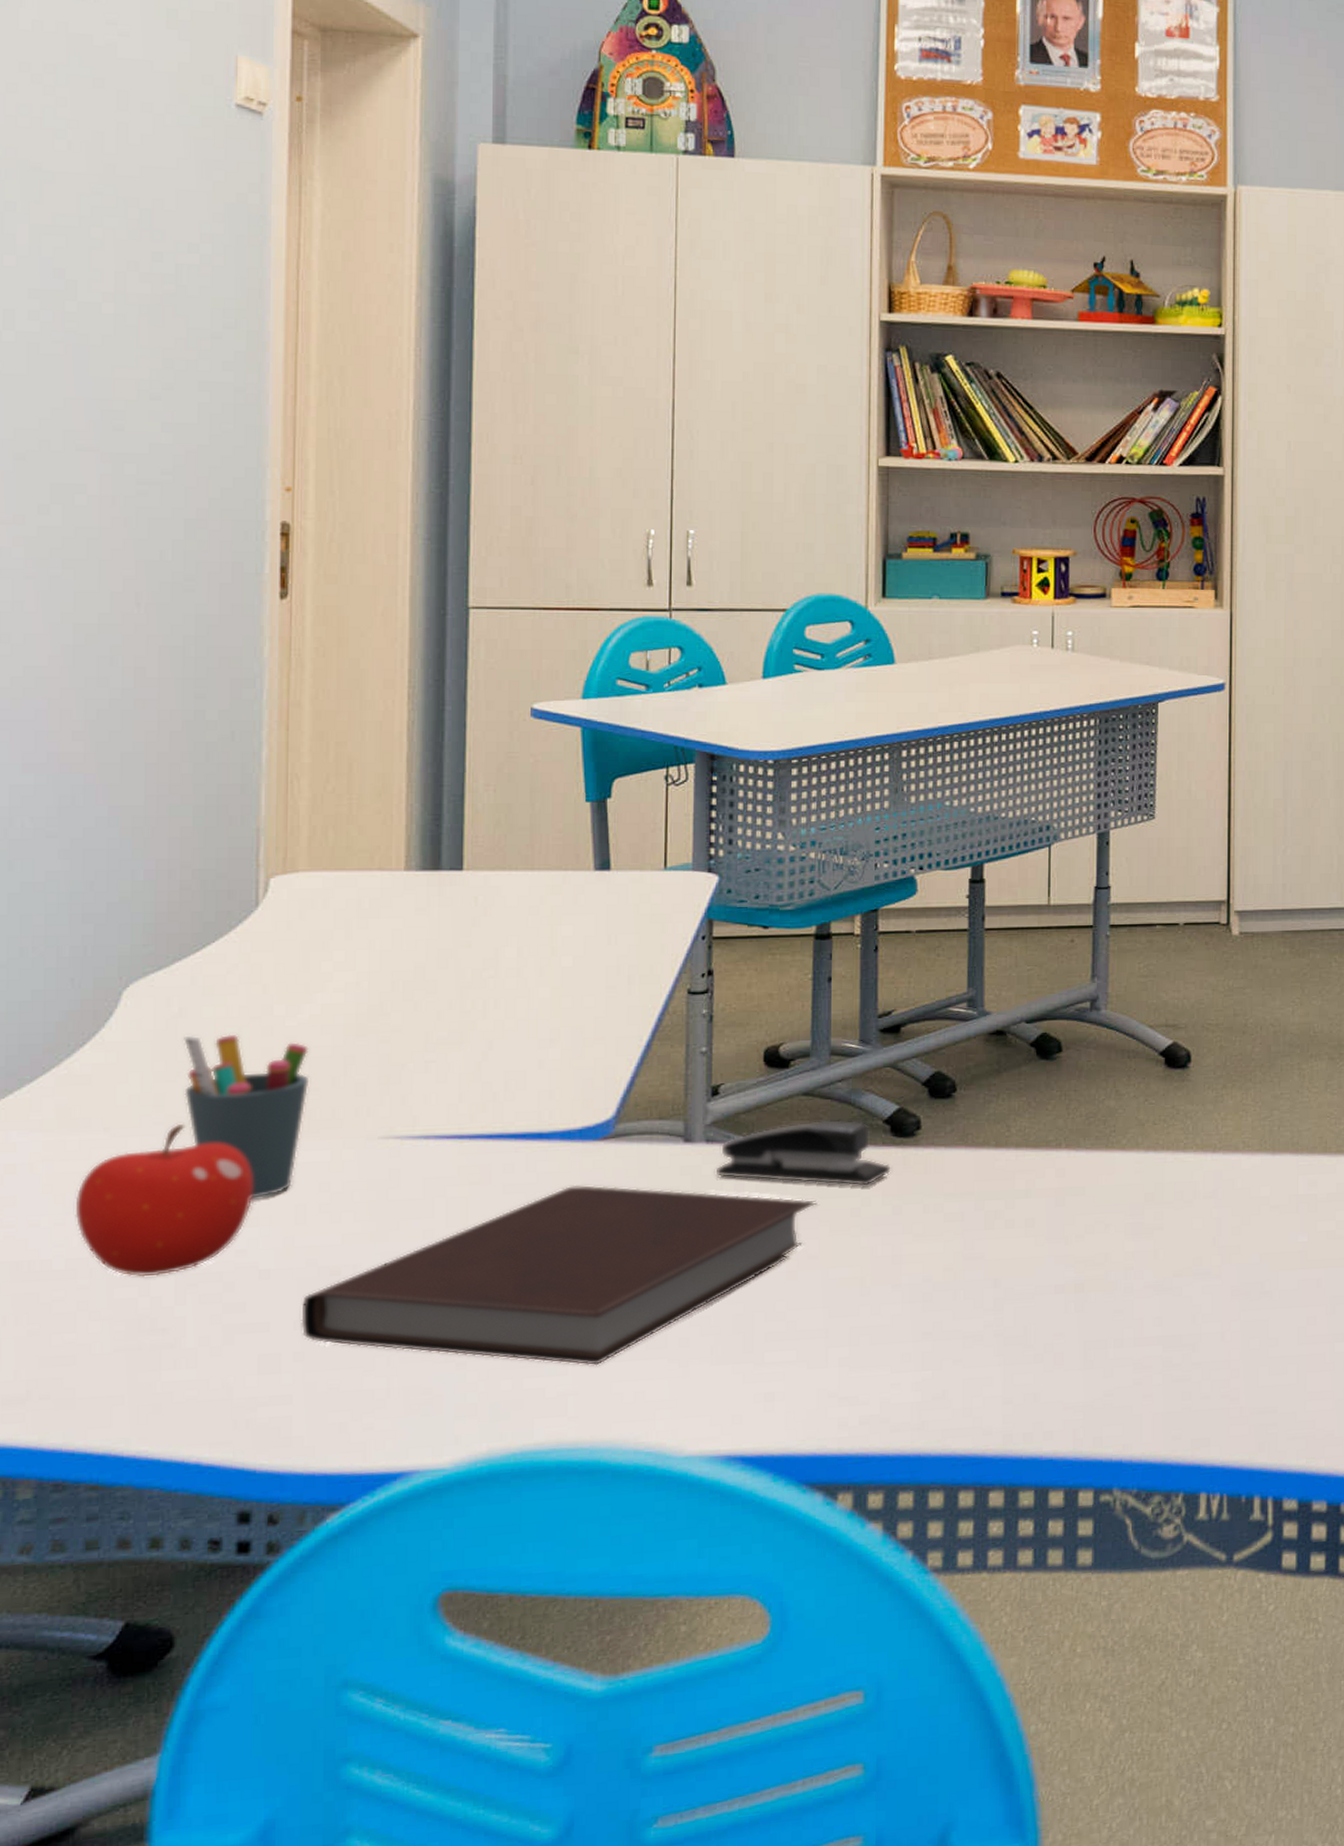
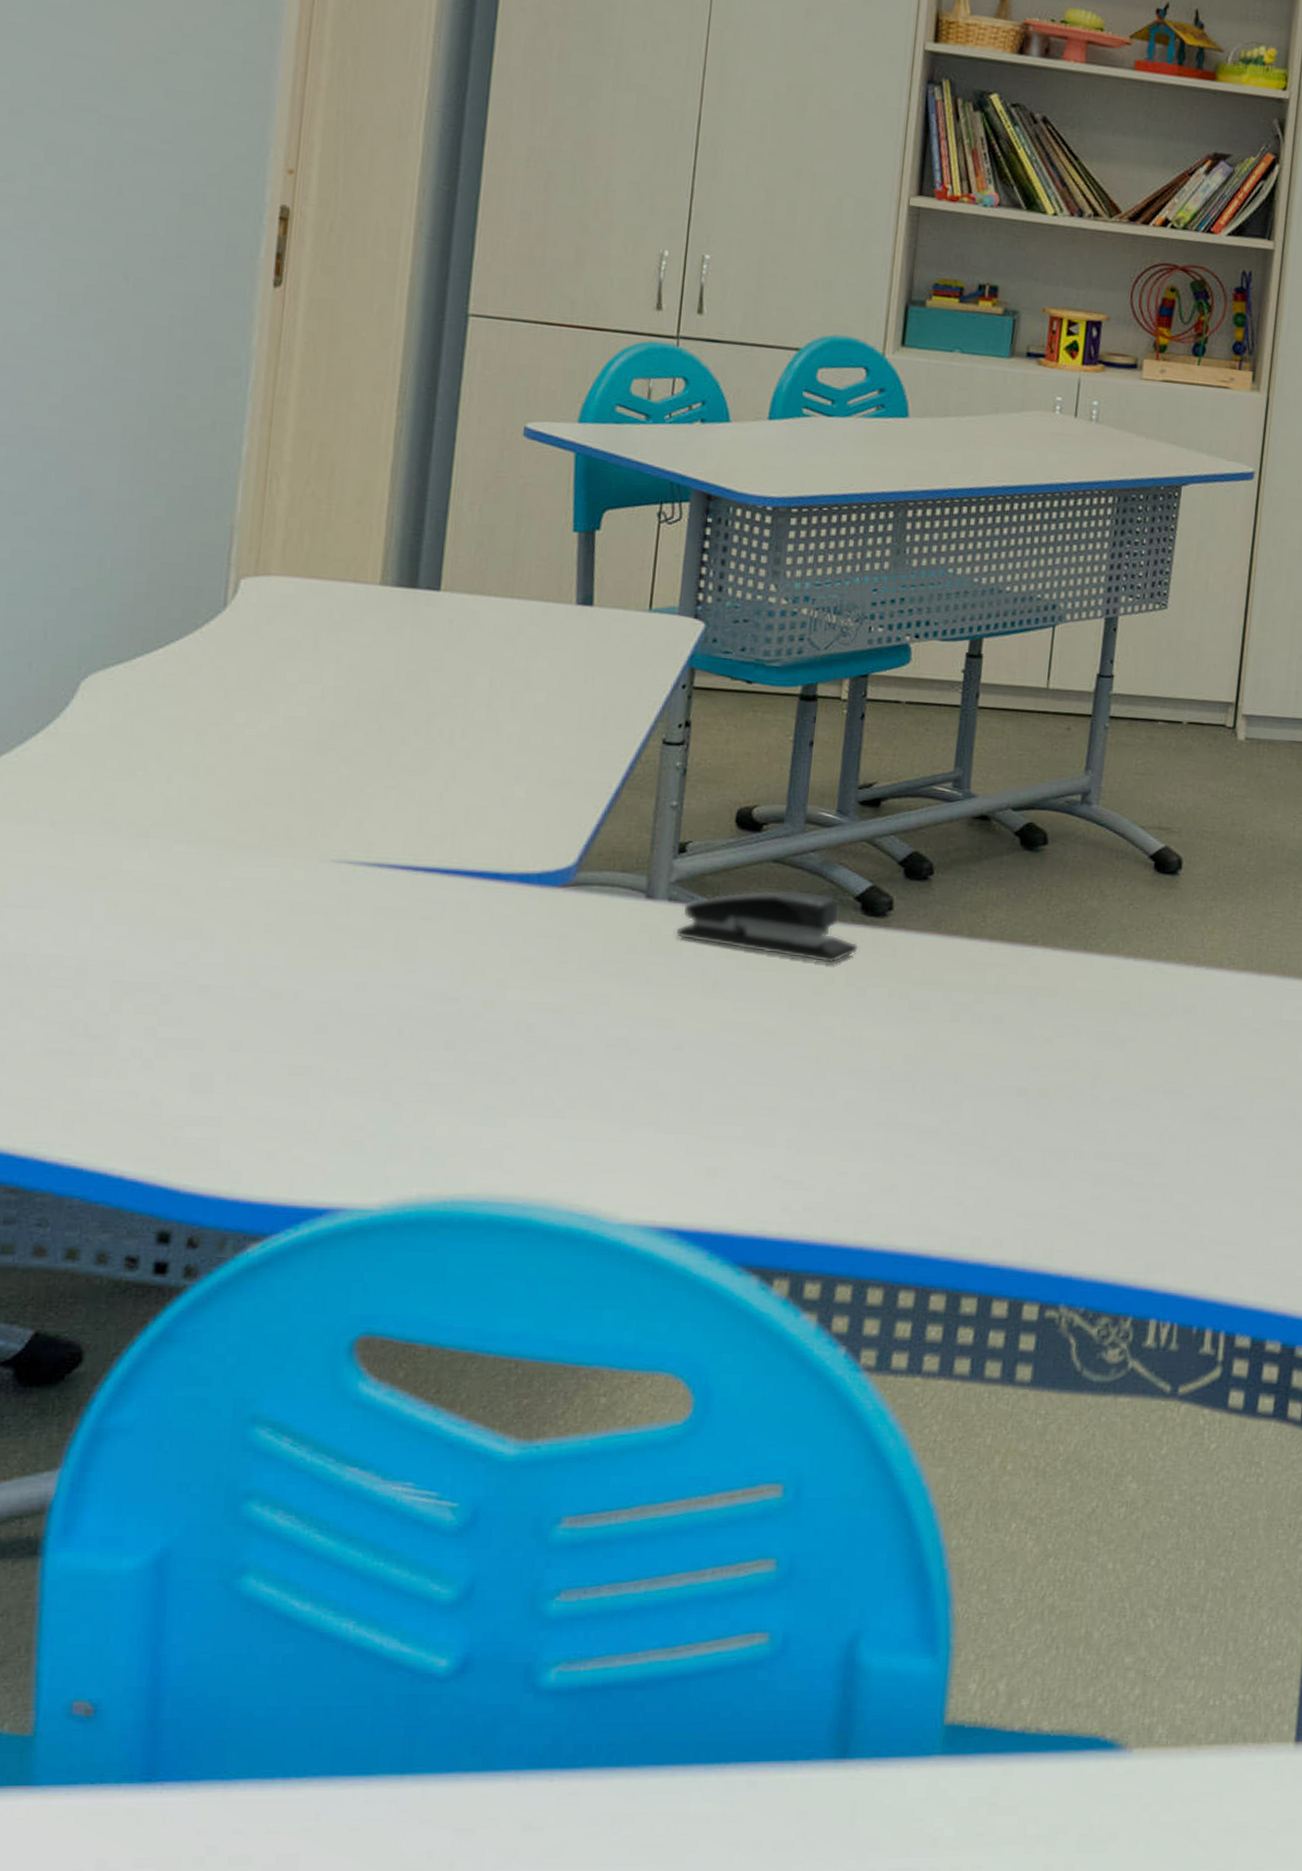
fruit: present [75,1123,255,1277] -> none [14,824,200,981]
pen holder: present [184,1034,310,1200] -> none [135,734,267,912]
notebook: present [301,1184,816,1366] -> none [236,930,778,1121]

